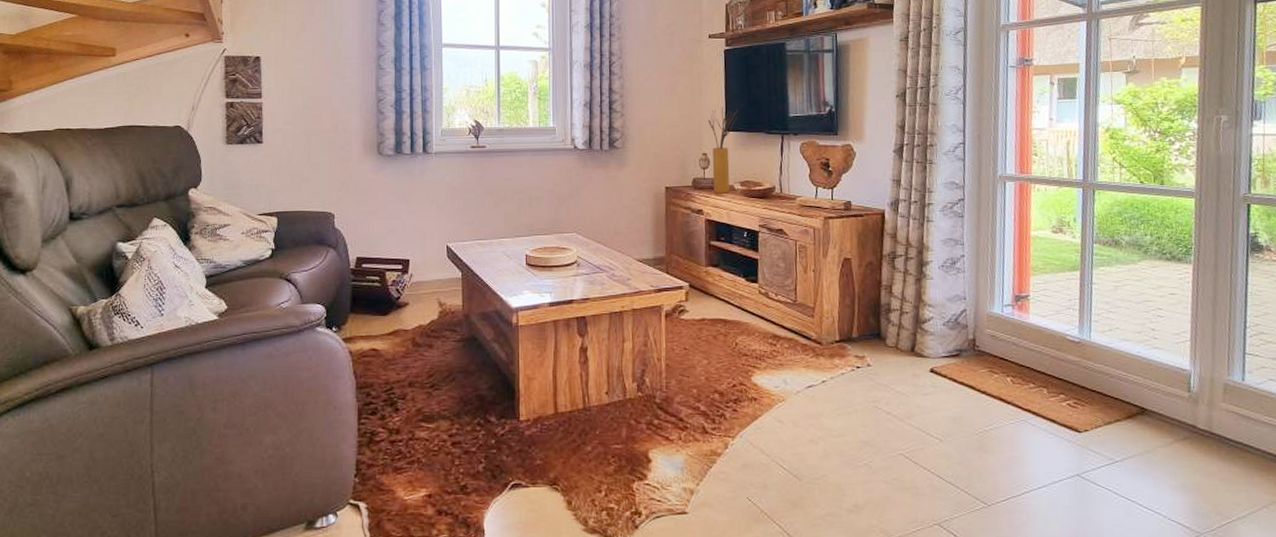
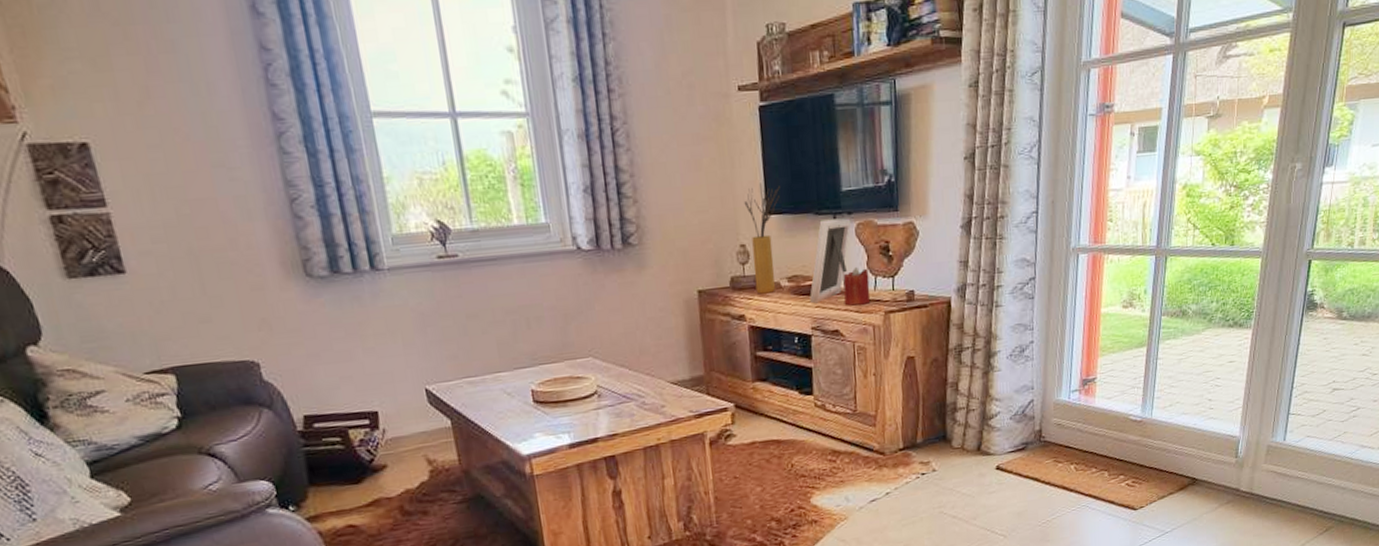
picture frame: none [759,138,797,205] -> present [810,217,851,304]
candle: none [788,178,812,211] -> present [843,267,870,307]

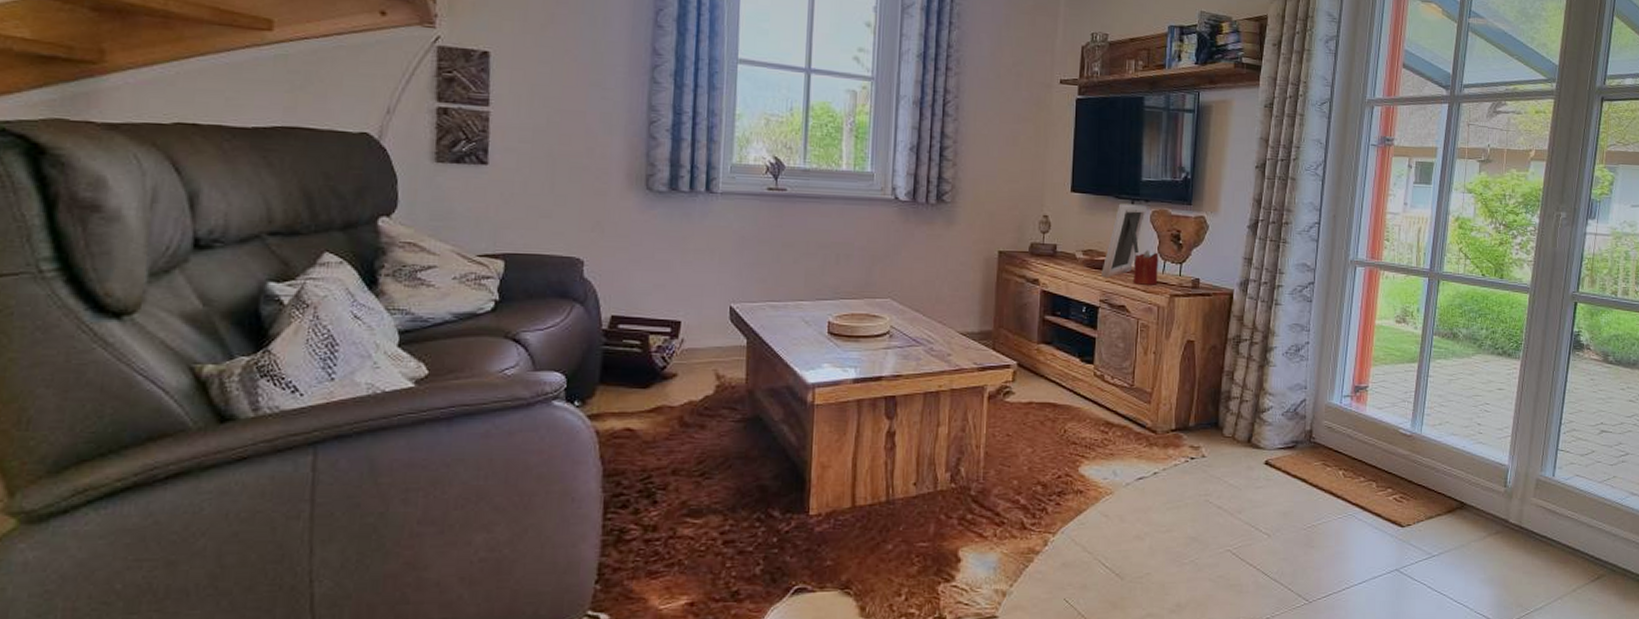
vase: present [743,183,780,294] -> none [1052,163,1086,263]

